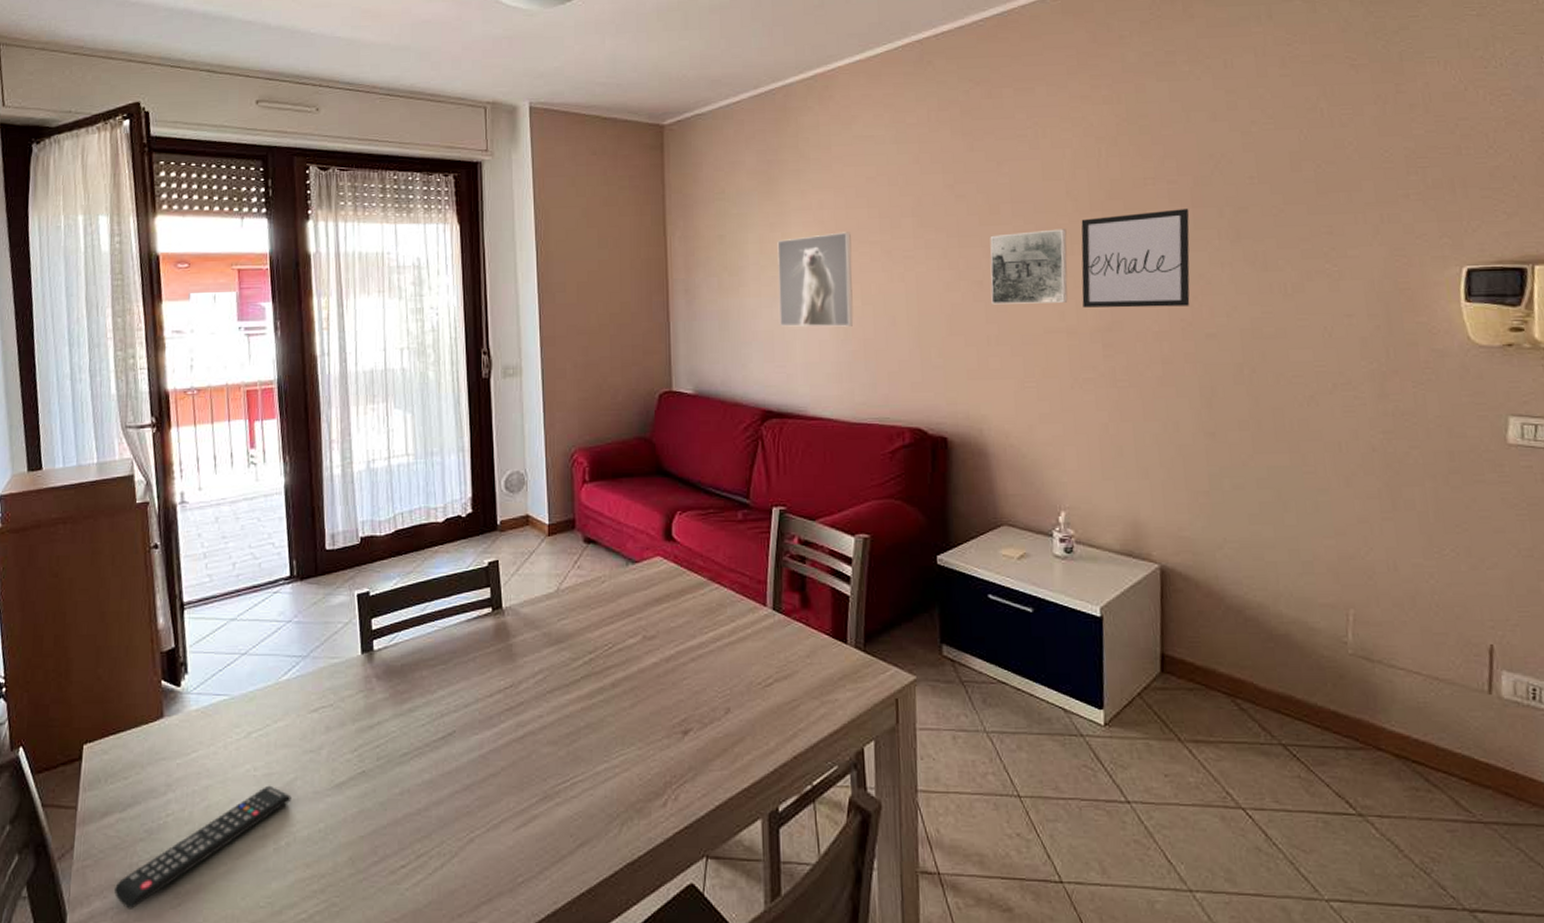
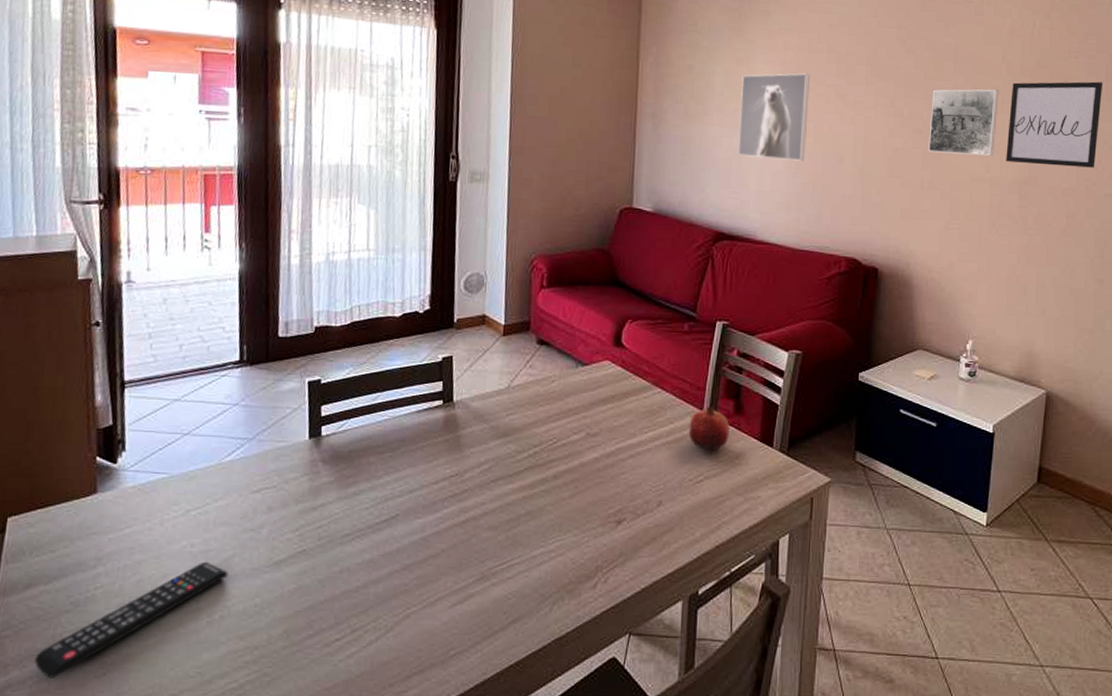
fruit: none [752,600,797,650] -> present [688,406,730,450]

